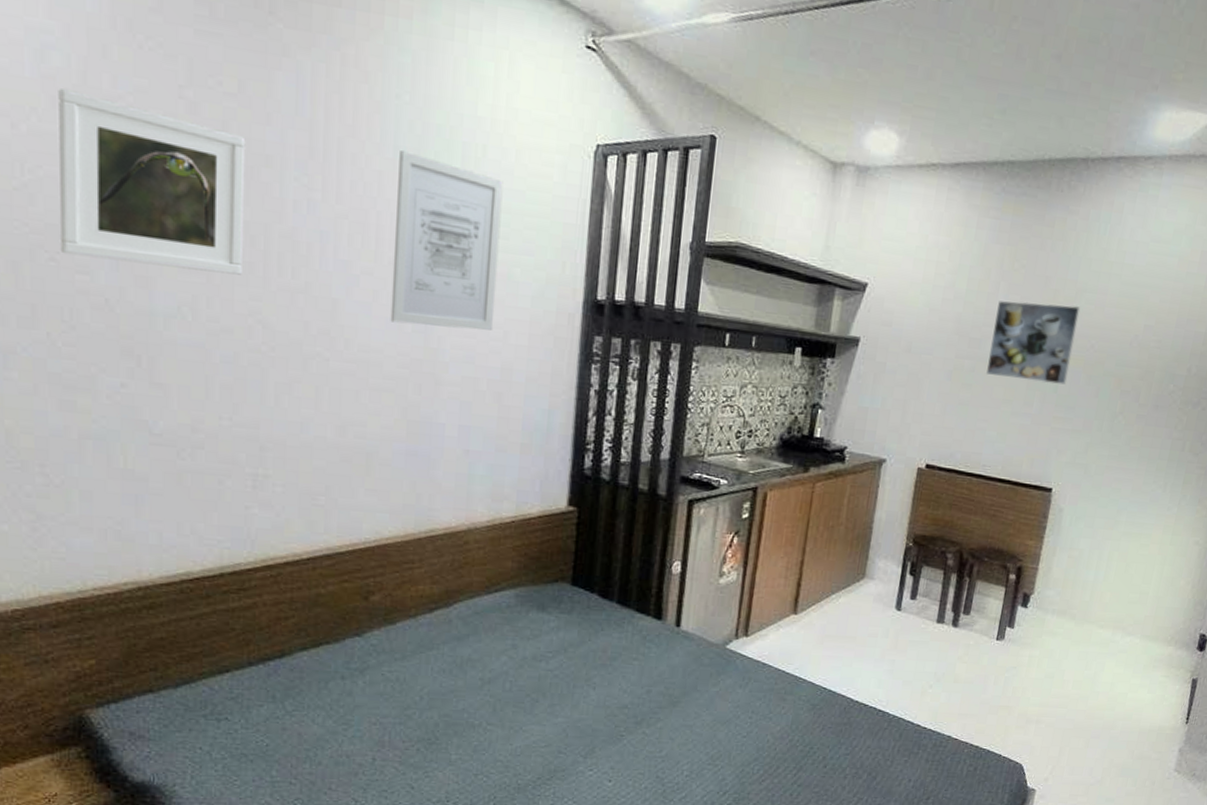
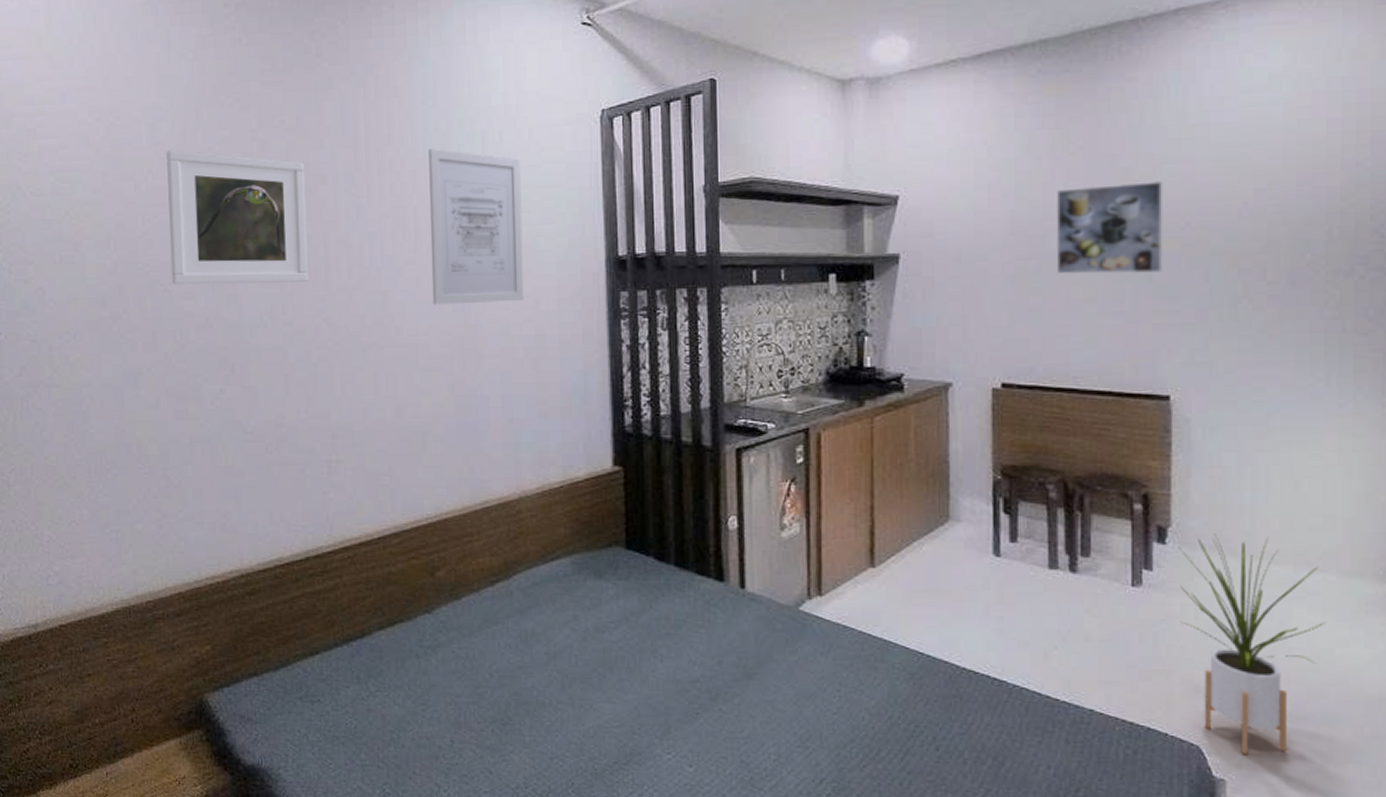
house plant: none [1027,602,1129,771] -> present [1178,533,1325,756]

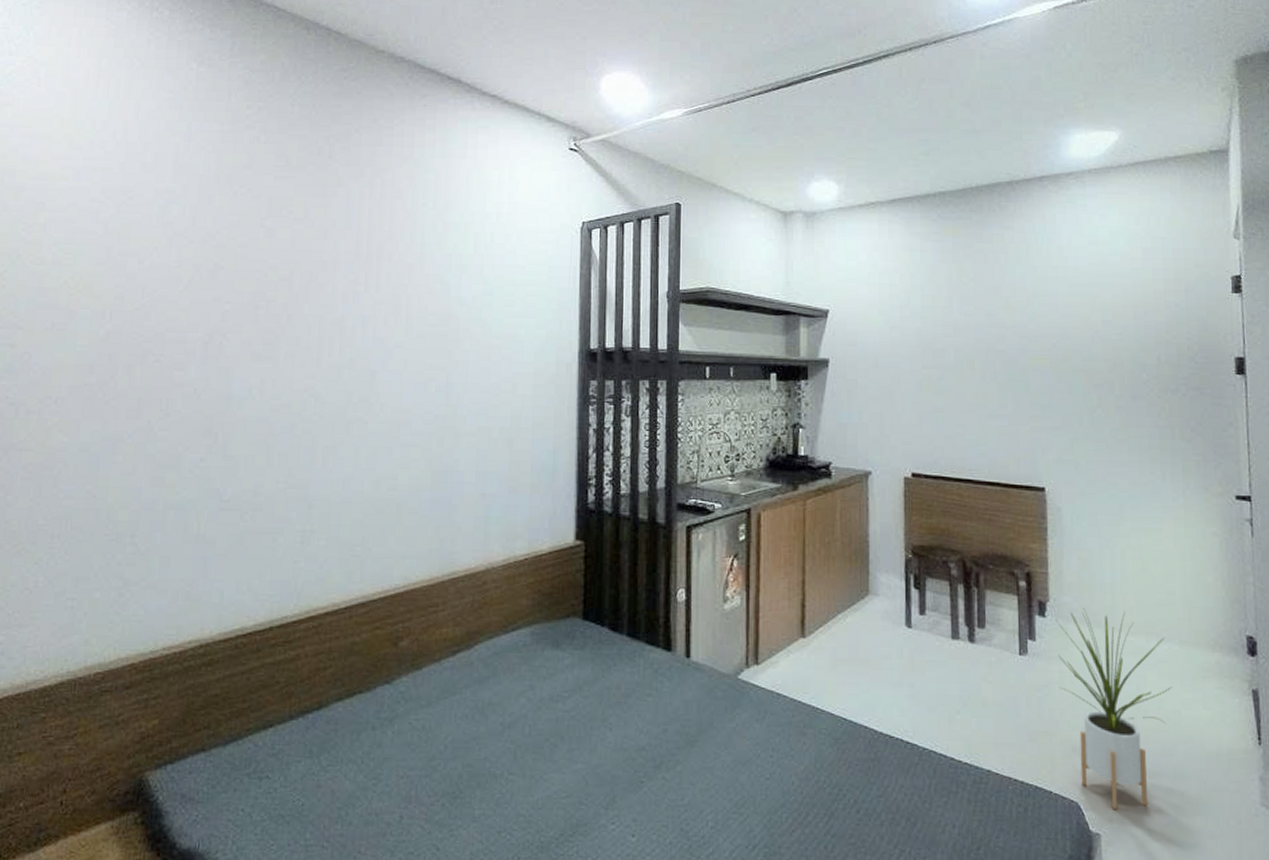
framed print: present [166,150,308,285] -> none [164,231,308,359]
wall art: present [429,149,525,305] -> none [418,246,508,386]
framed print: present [1056,180,1164,275] -> none [954,309,1037,385]

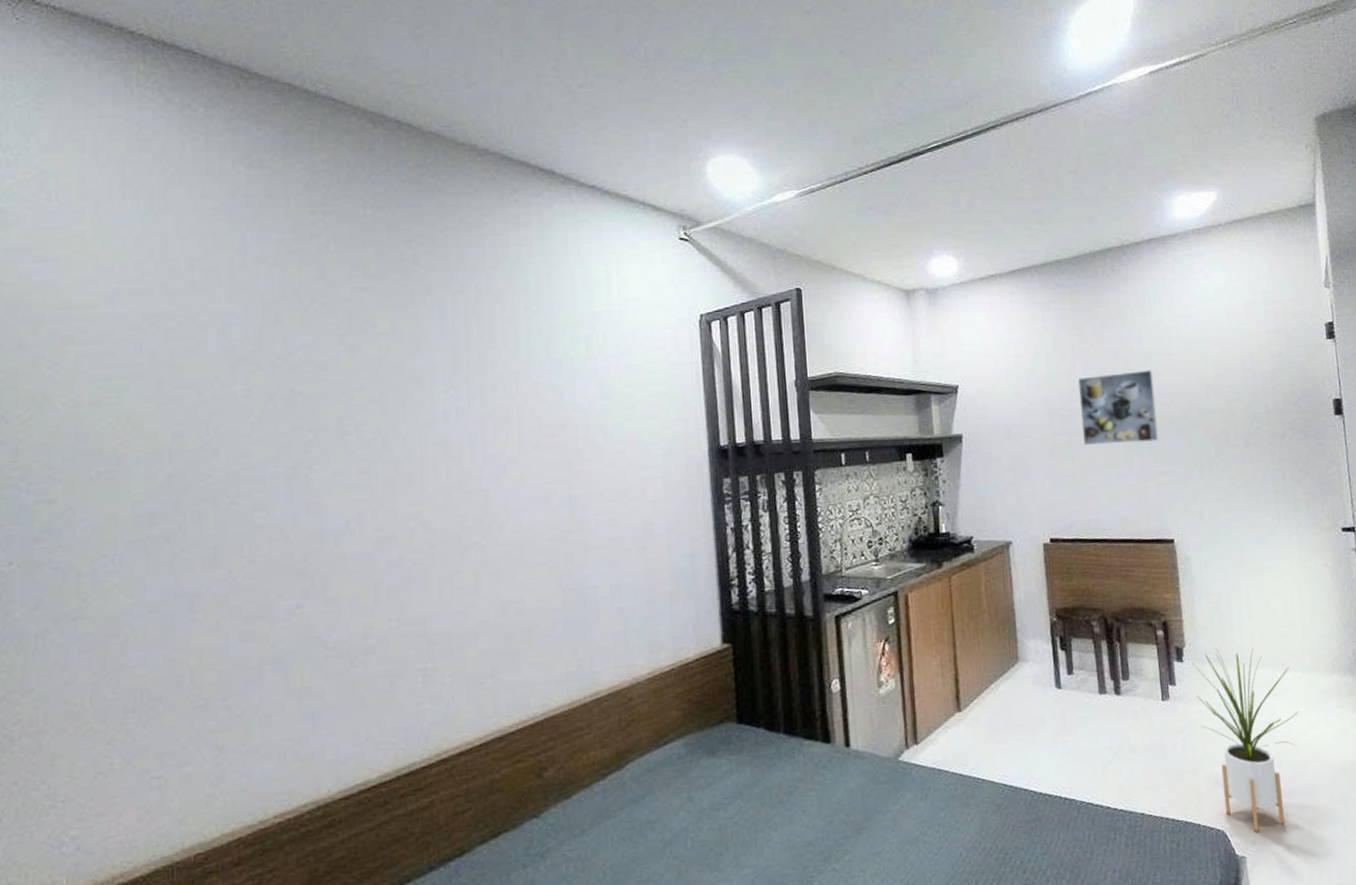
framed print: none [954,309,1037,385] -> present [1078,369,1158,446]

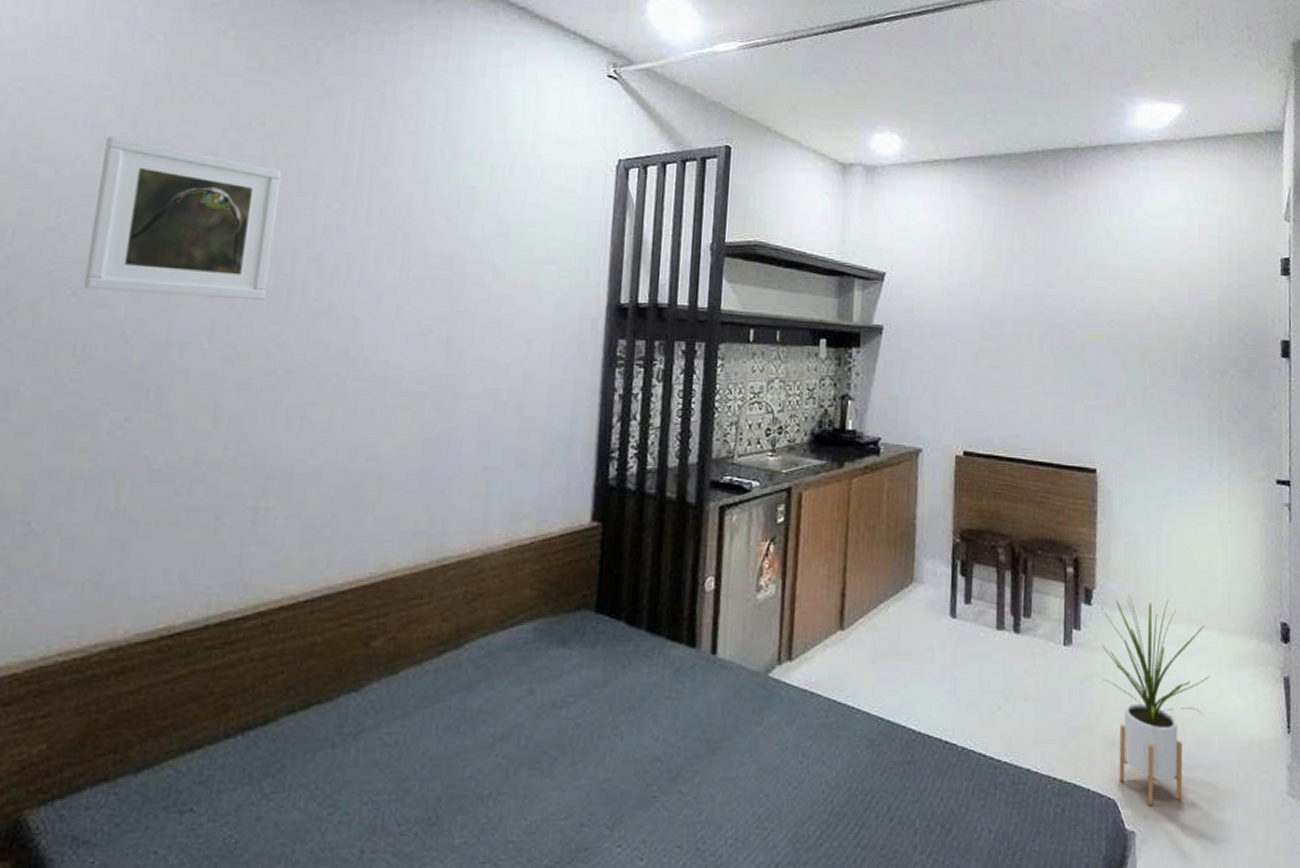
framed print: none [238,356,402,496] -> present [83,136,282,300]
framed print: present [1078,369,1158,446] -> none [1011,281,1094,361]

